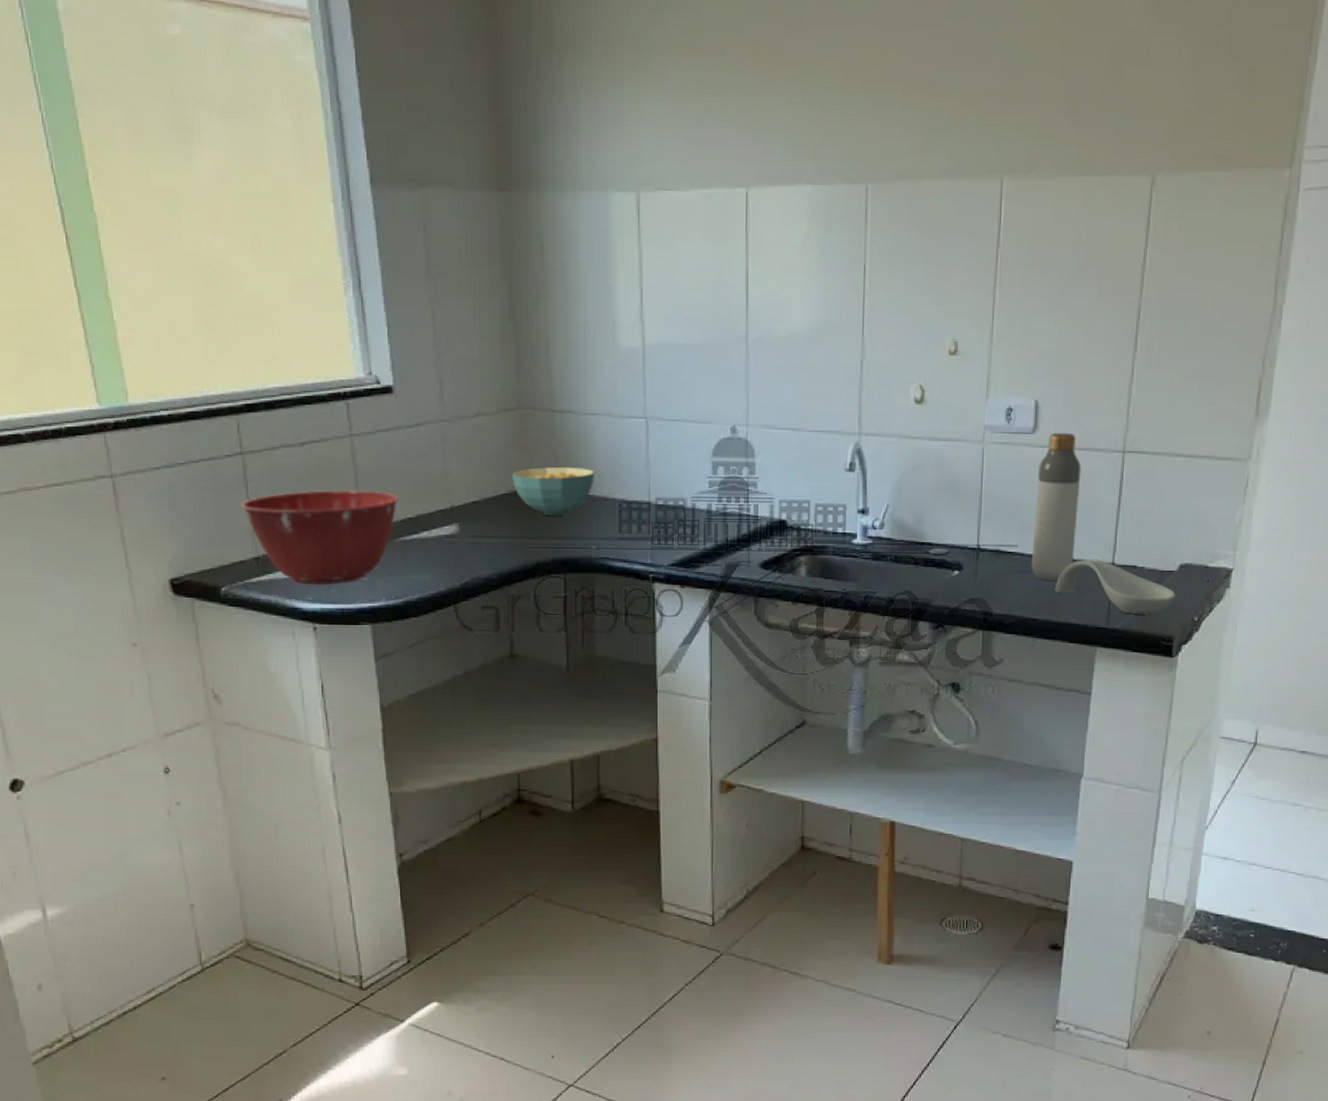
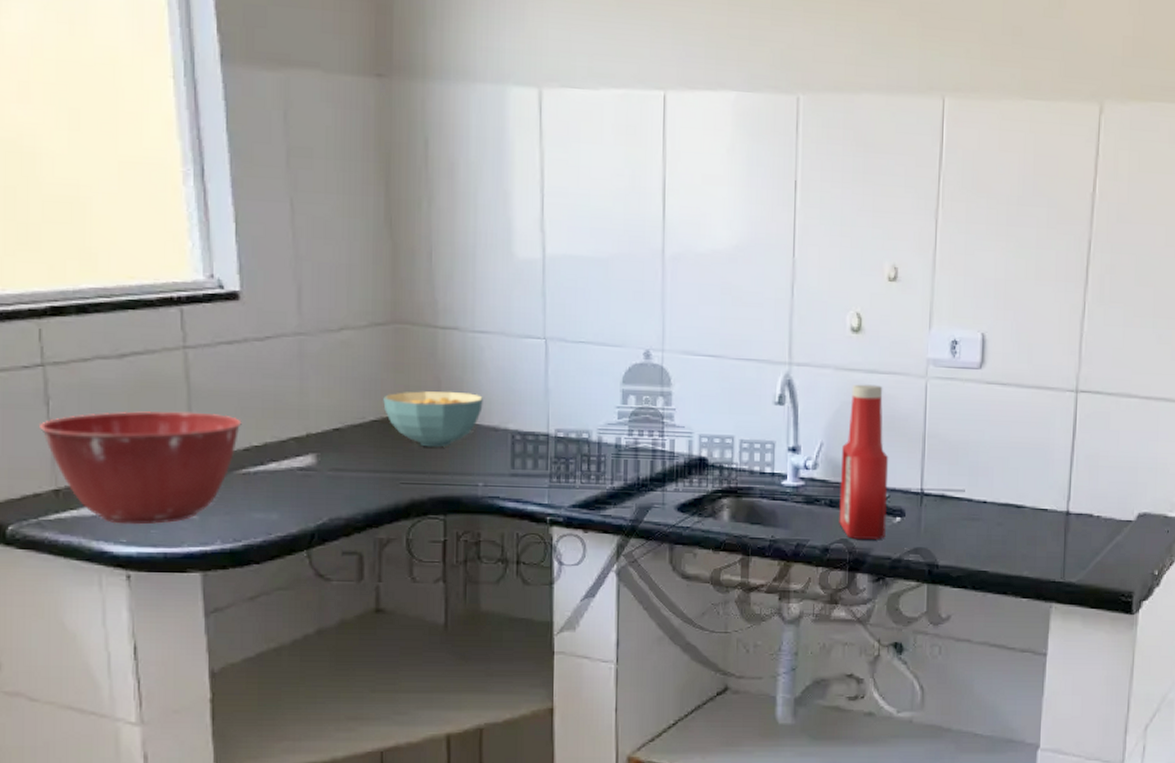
ketchup bottle: none [903,450,948,592] -> present [839,384,889,541]
bottle: present [1031,432,1081,581] -> none [980,368,1032,530]
spoon rest: present [1054,559,1175,614] -> none [1005,506,1134,567]

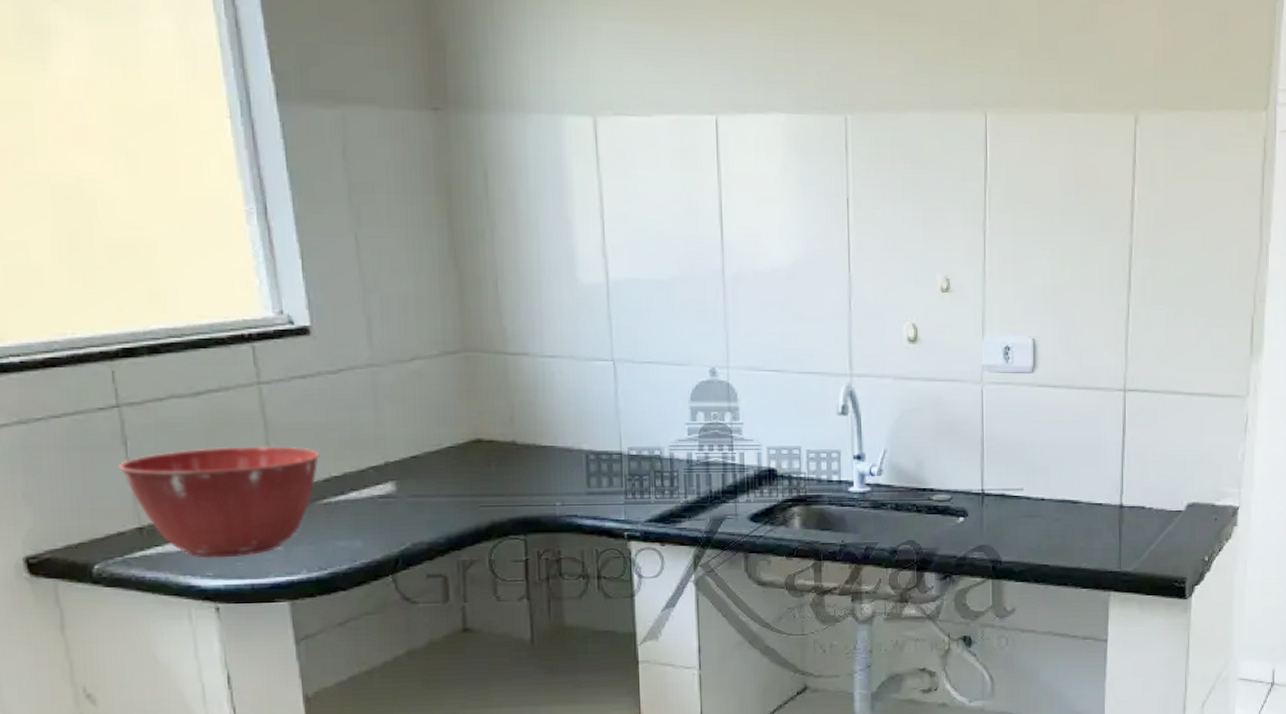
cereal bowl: present [383,391,483,448] -> none [458,415,556,470]
ketchup bottle: present [839,384,889,541] -> none [904,392,951,541]

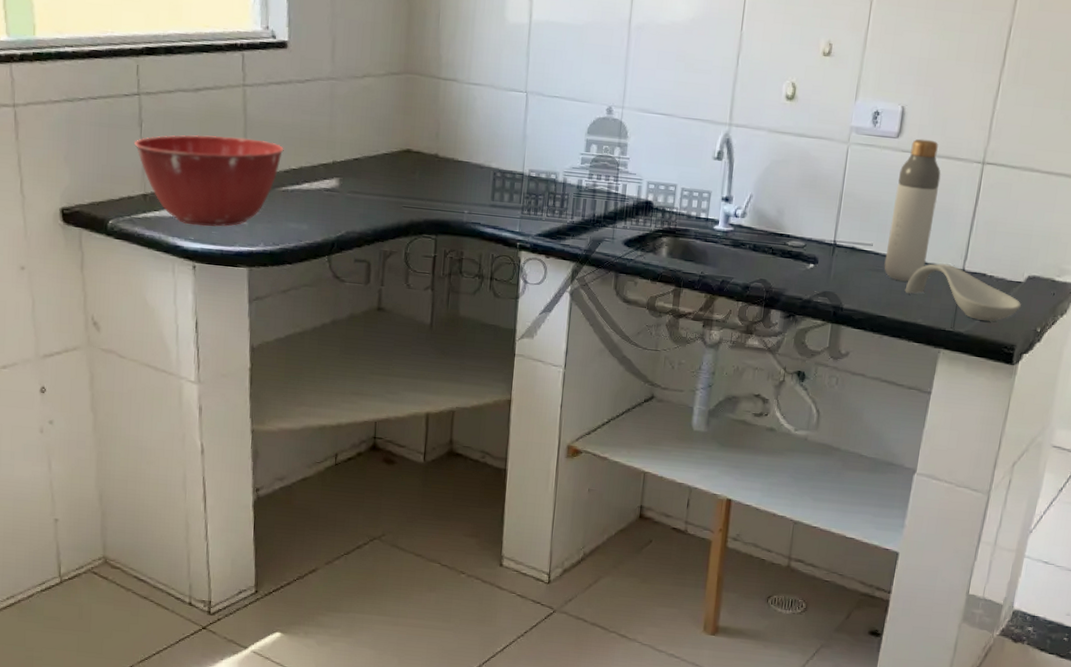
bottle: none [1038,371,1084,525] -> present [884,139,941,282]
spoon rest: none [1064,501,1185,556] -> present [904,263,1021,321]

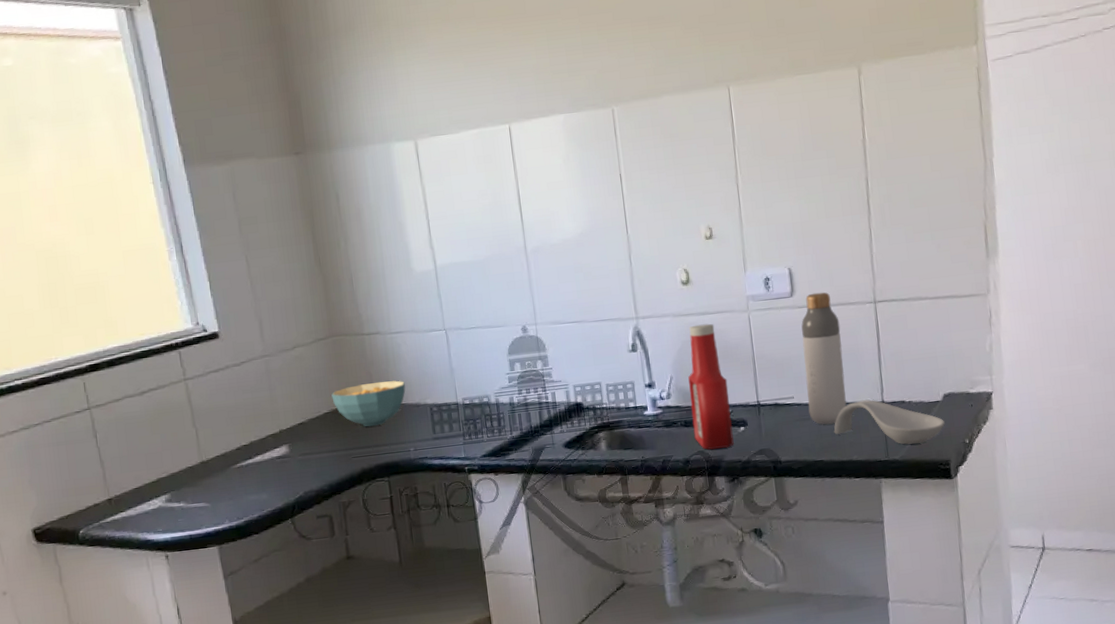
mixing bowl: present [134,134,284,227] -> none [92,425,232,519]
cereal bowl: none [393,131,473,179] -> present [331,380,406,427]
ketchup bottle: none [760,145,809,283] -> present [688,323,734,450]

